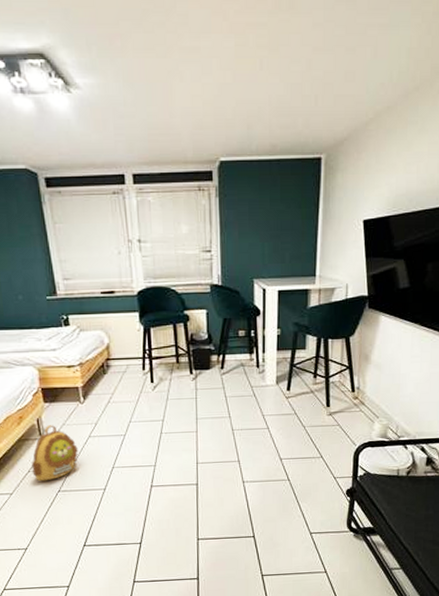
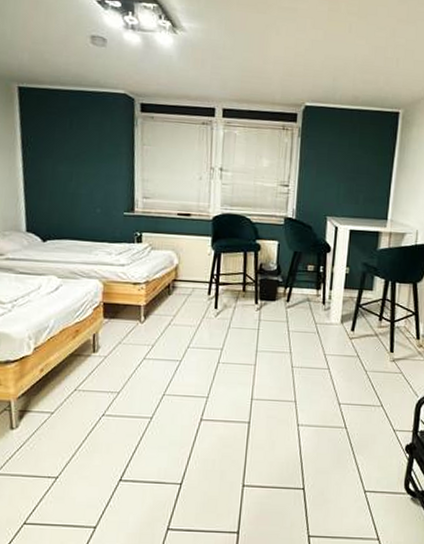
backpack: present [31,425,78,481] -> none [79,342,130,403]

